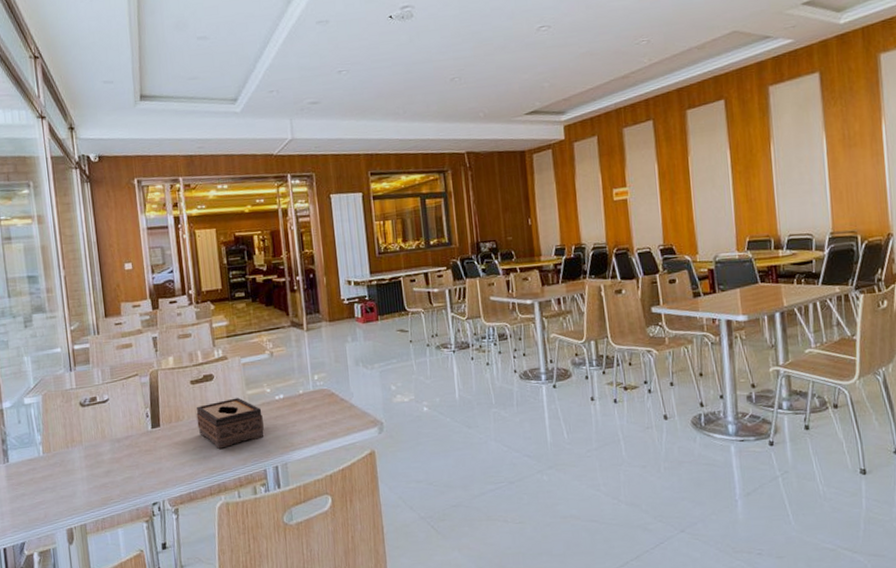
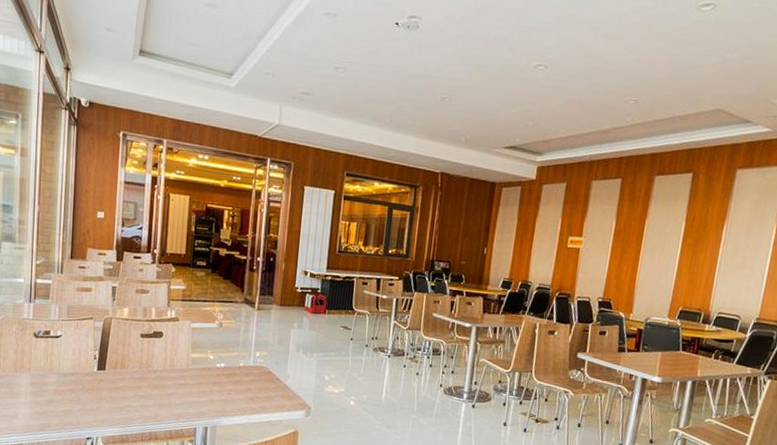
tissue box: present [196,397,265,449] -> none [140,358,202,401]

